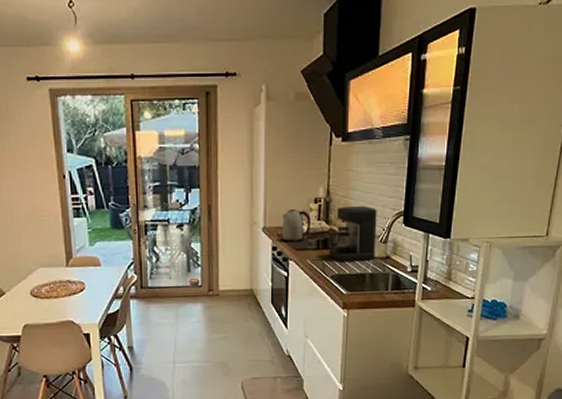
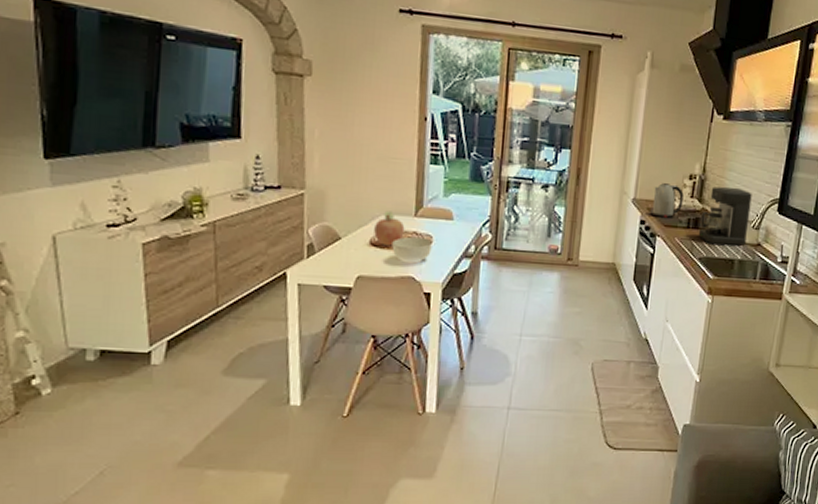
fruit: none [32,264,60,296] -> present [374,211,405,246]
bowl: none [50,284,85,310] -> present [392,236,432,265]

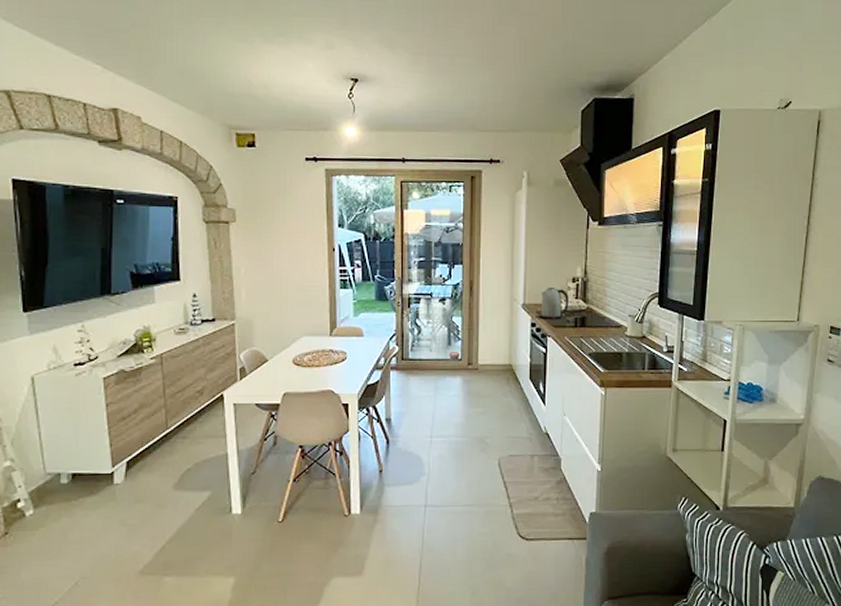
fruit: present [374,211,405,246] -> none [296,333,322,364]
bowl: present [392,236,432,265] -> none [312,354,347,380]
coffee maker: present [698,186,752,246] -> none [586,286,633,339]

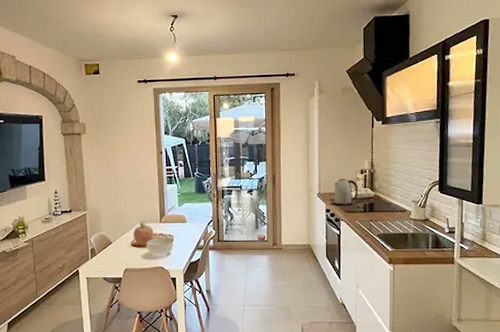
fruit: none [296,333,322,364] -> present [134,220,154,246]
bowl: none [312,354,347,380] -> present [146,237,174,258]

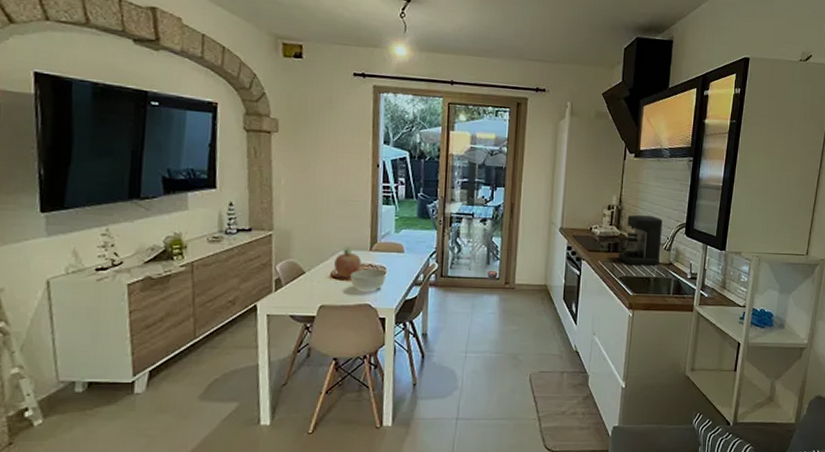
kettle: present [333,179,358,207] -> none [577,214,604,245]
coffee maker: none [374,175,416,222] -> present [618,214,663,265]

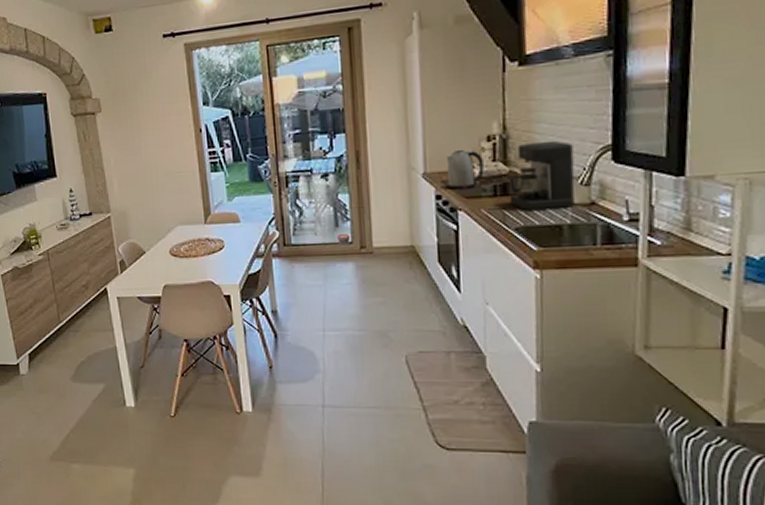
fruit: present [334,247,362,278] -> none [171,221,198,255]
bowl: present [350,268,386,294] -> none [189,242,225,270]
kettle: none [577,214,604,245] -> present [446,150,484,190]

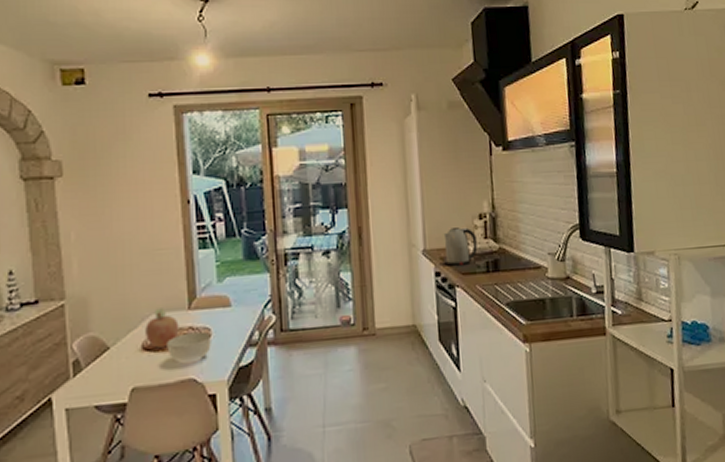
fruit: none [171,221,198,255] -> present [145,308,179,349]
bowl: none [189,242,225,270] -> present [167,331,211,366]
coffee maker: present [509,140,575,210] -> none [499,219,554,285]

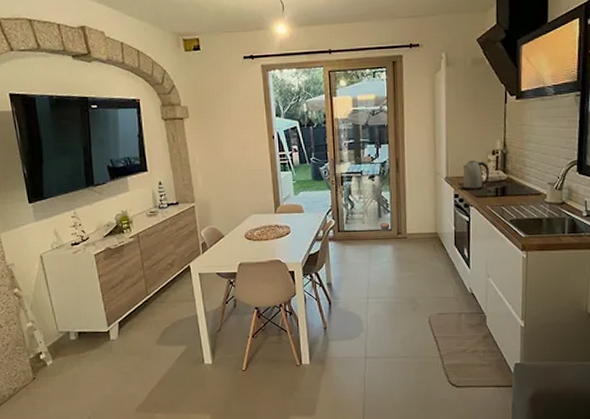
fruit: present [145,308,179,349] -> none [247,211,269,238]
bowl: present [167,331,211,366] -> none [261,228,291,251]

